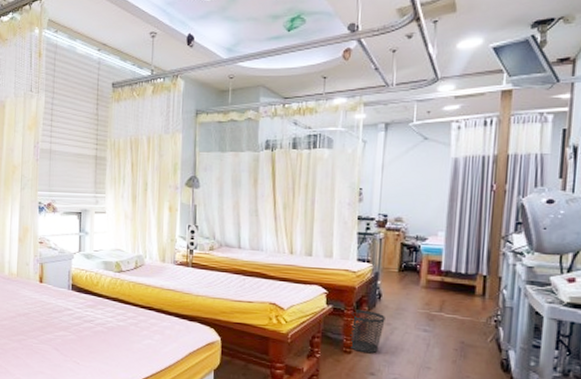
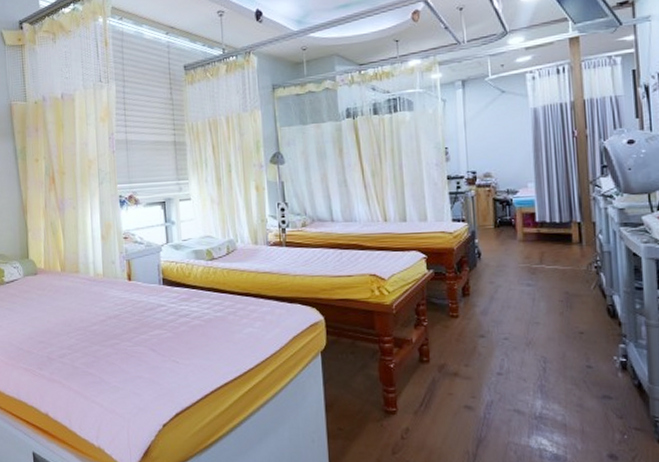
wastebasket: present [350,309,385,354] -> none [453,271,488,316]

